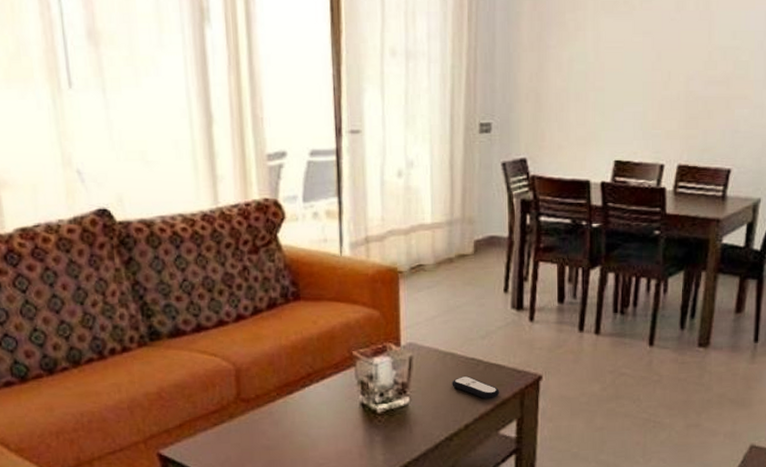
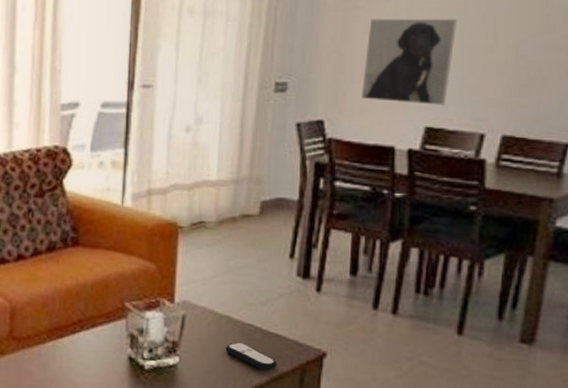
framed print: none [558,56,637,140] -> present [362,18,457,105]

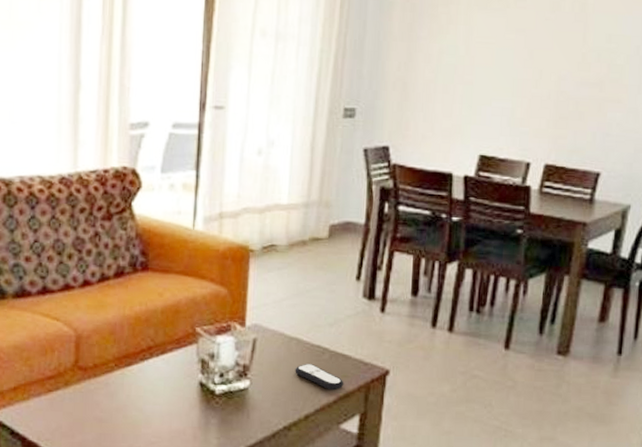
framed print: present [362,18,457,105] -> none [424,50,508,135]

